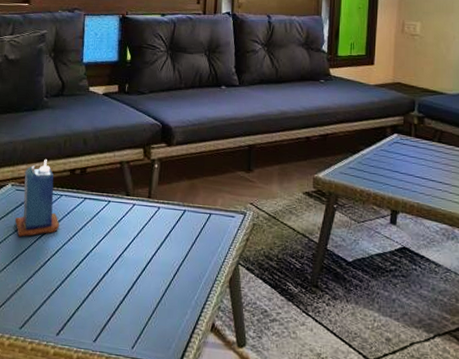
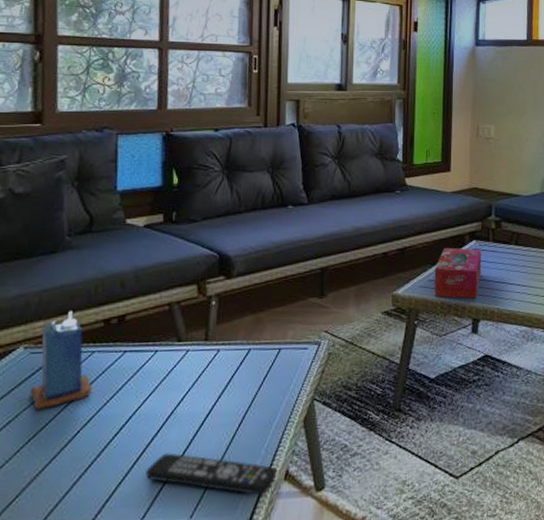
remote control: none [98,289,206,342] -> present [146,453,278,496]
tissue box: none [354,139,403,191] -> present [434,248,482,299]

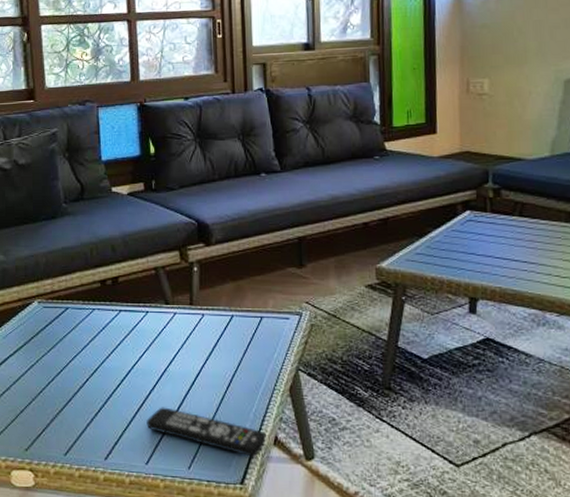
candle: present [30,310,93,410] -> none [46,270,96,357]
tissue box: present [434,248,482,299] -> none [422,219,479,275]

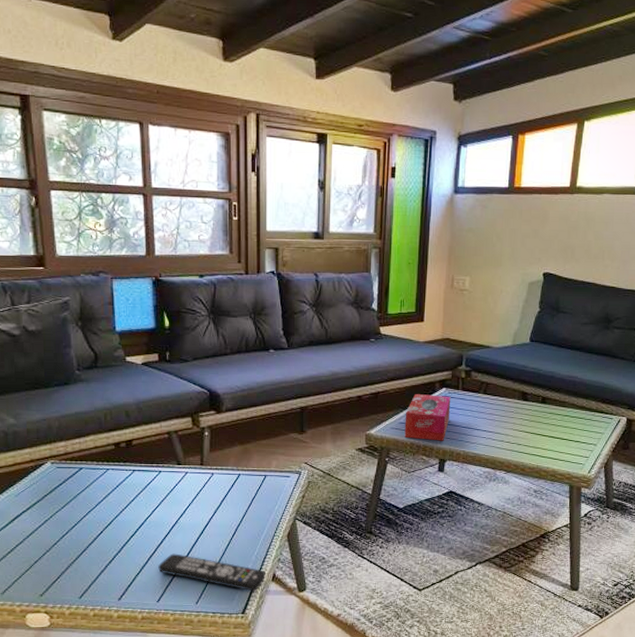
tissue box: none [422,219,479,275] -> present [404,394,451,441]

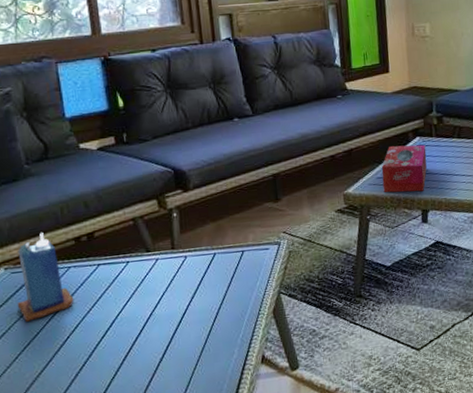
candle: none [59,434,110,513] -> present [17,232,74,322]
remote control: present [158,553,267,592] -> none [135,348,255,378]

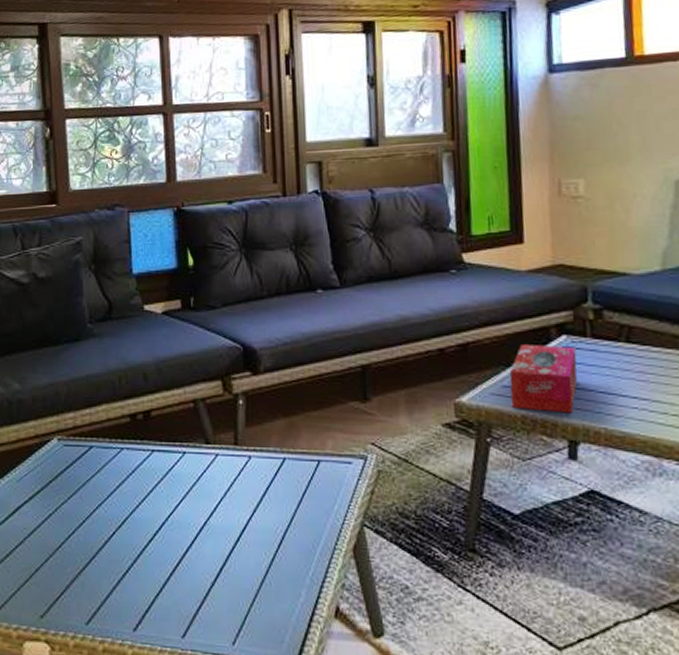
candle: present [17,232,74,322] -> none [66,402,124,506]

